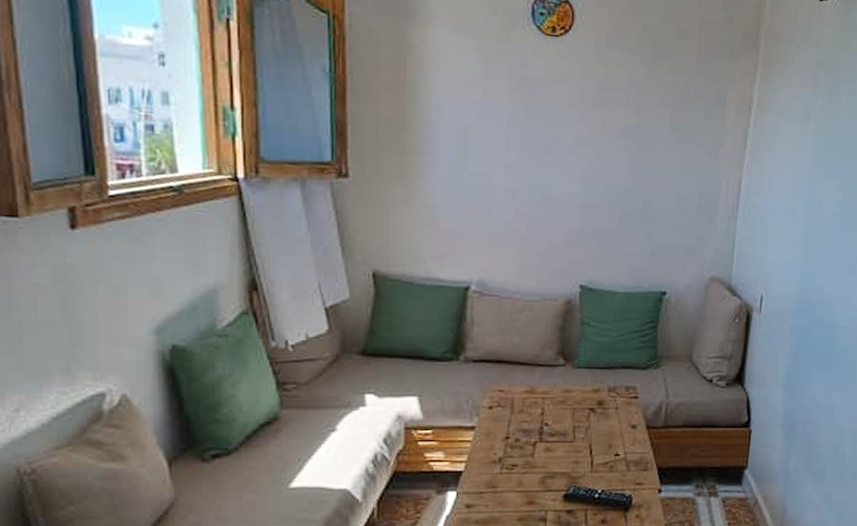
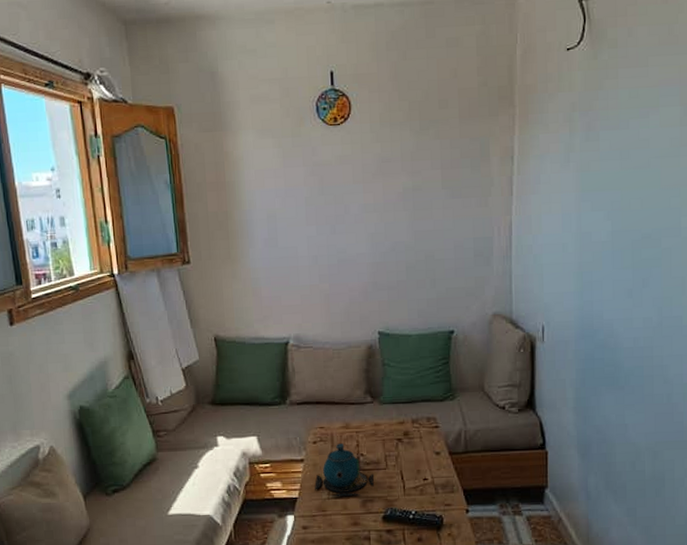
teapot: none [484,411,558,472] -> present [314,444,374,497]

